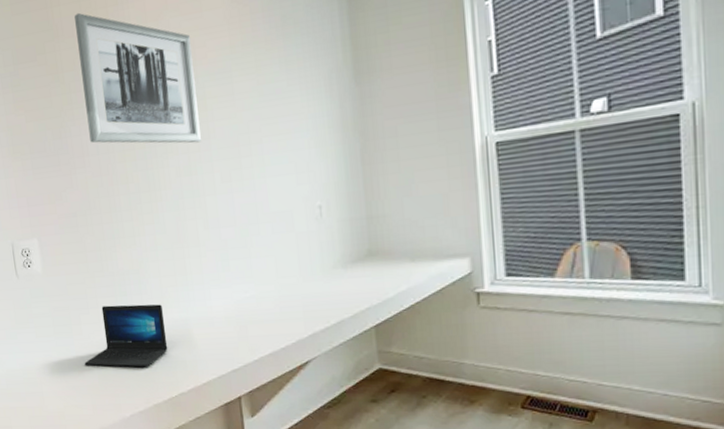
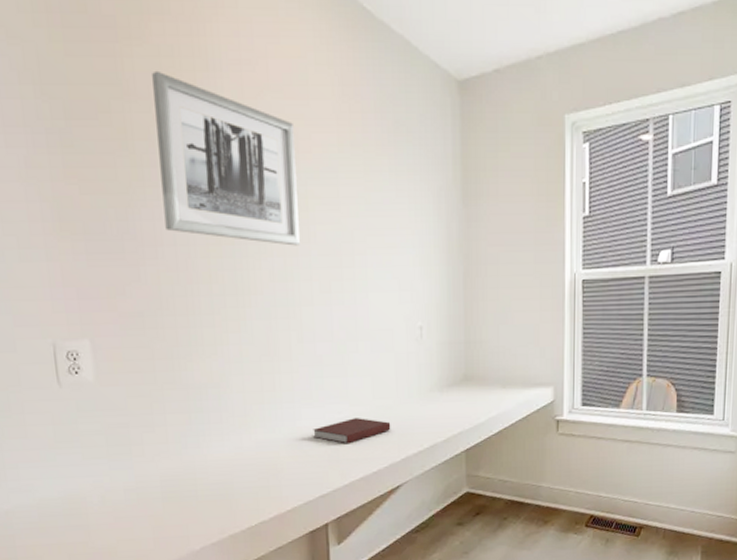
laptop: present [84,304,168,367] -> none [145,422,250,494]
notebook: none [222,296,296,322] -> present [313,418,391,444]

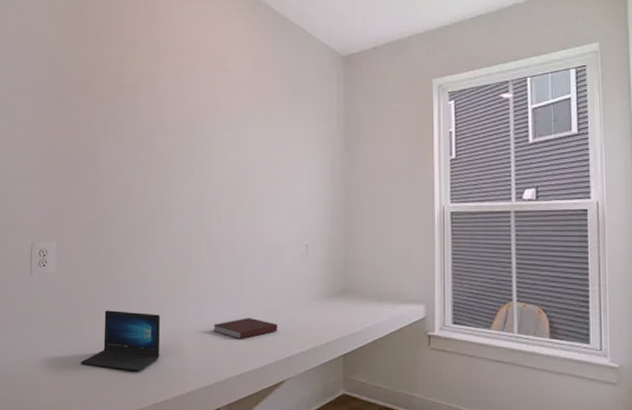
laptop: none [145,422,250,494] -> present [80,310,161,372]
wall art: present [152,70,301,246] -> none [118,56,215,178]

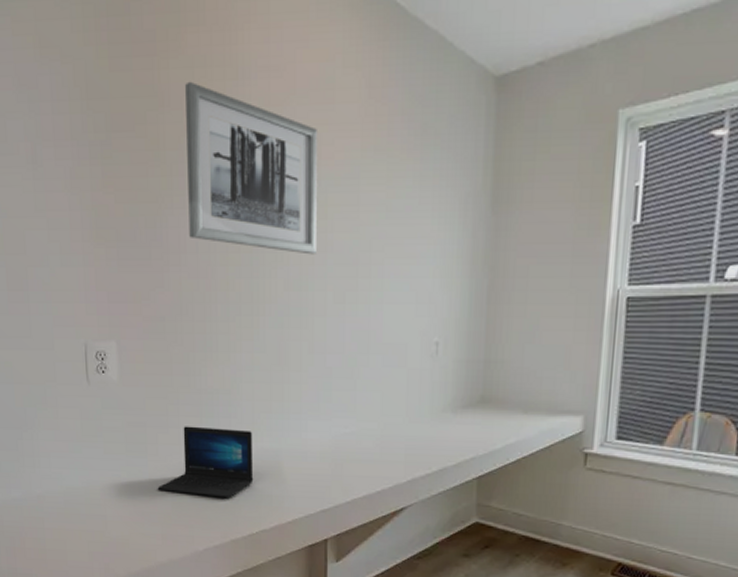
wall art: none [118,56,215,178] -> present [185,81,318,255]
notebook: present [213,318,278,340] -> none [318,434,399,461]

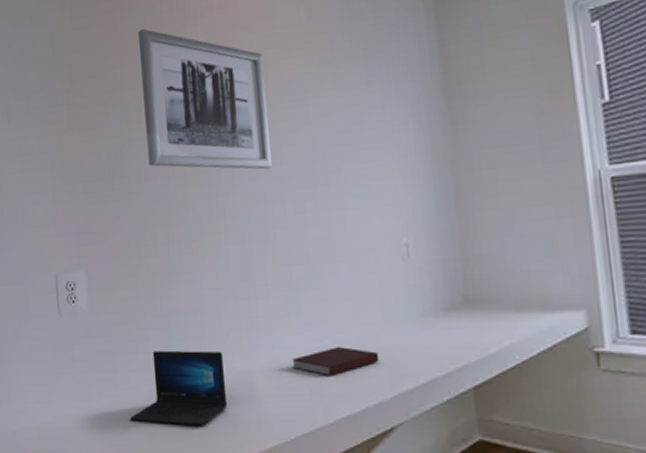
notebook: none [318,434,399,461] -> present [292,347,380,377]

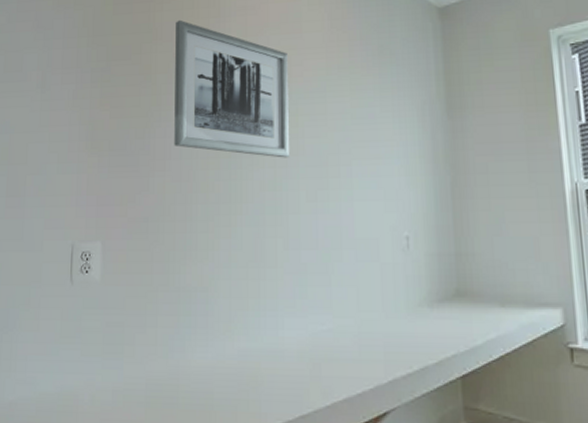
laptop: present [129,350,228,426] -> none [131,325,230,404]
notebook: present [292,347,380,377] -> none [295,331,377,360]

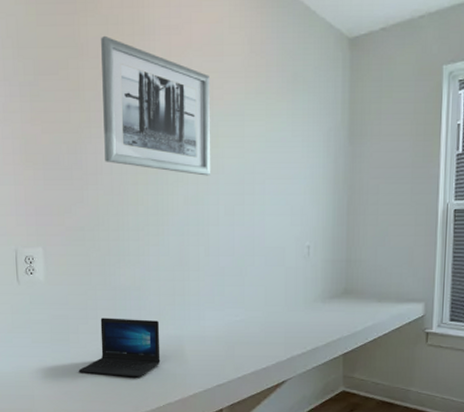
laptop: none [131,325,230,404] -> present [78,318,161,378]

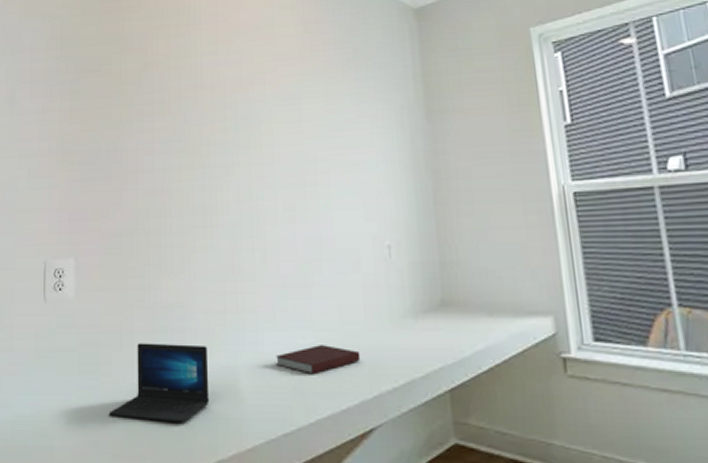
wall art: present [101,35,211,176] -> none [145,29,266,168]
notebook: none [214,321,279,343] -> present [276,345,361,375]

